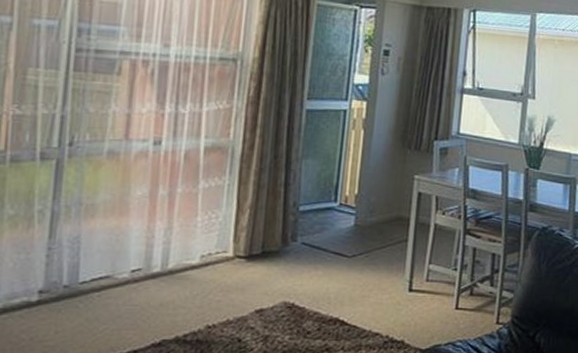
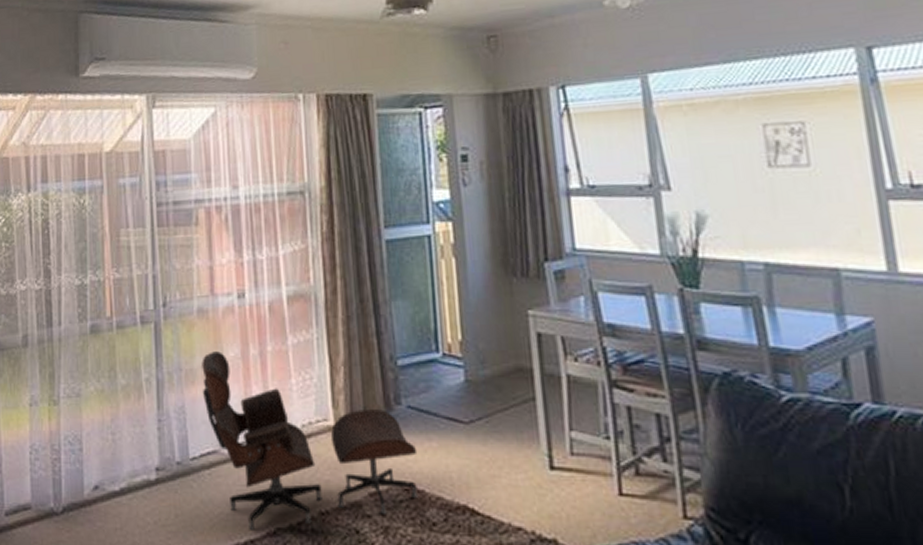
lounge chair: none [102,190,304,342] -> present [202,351,418,530]

